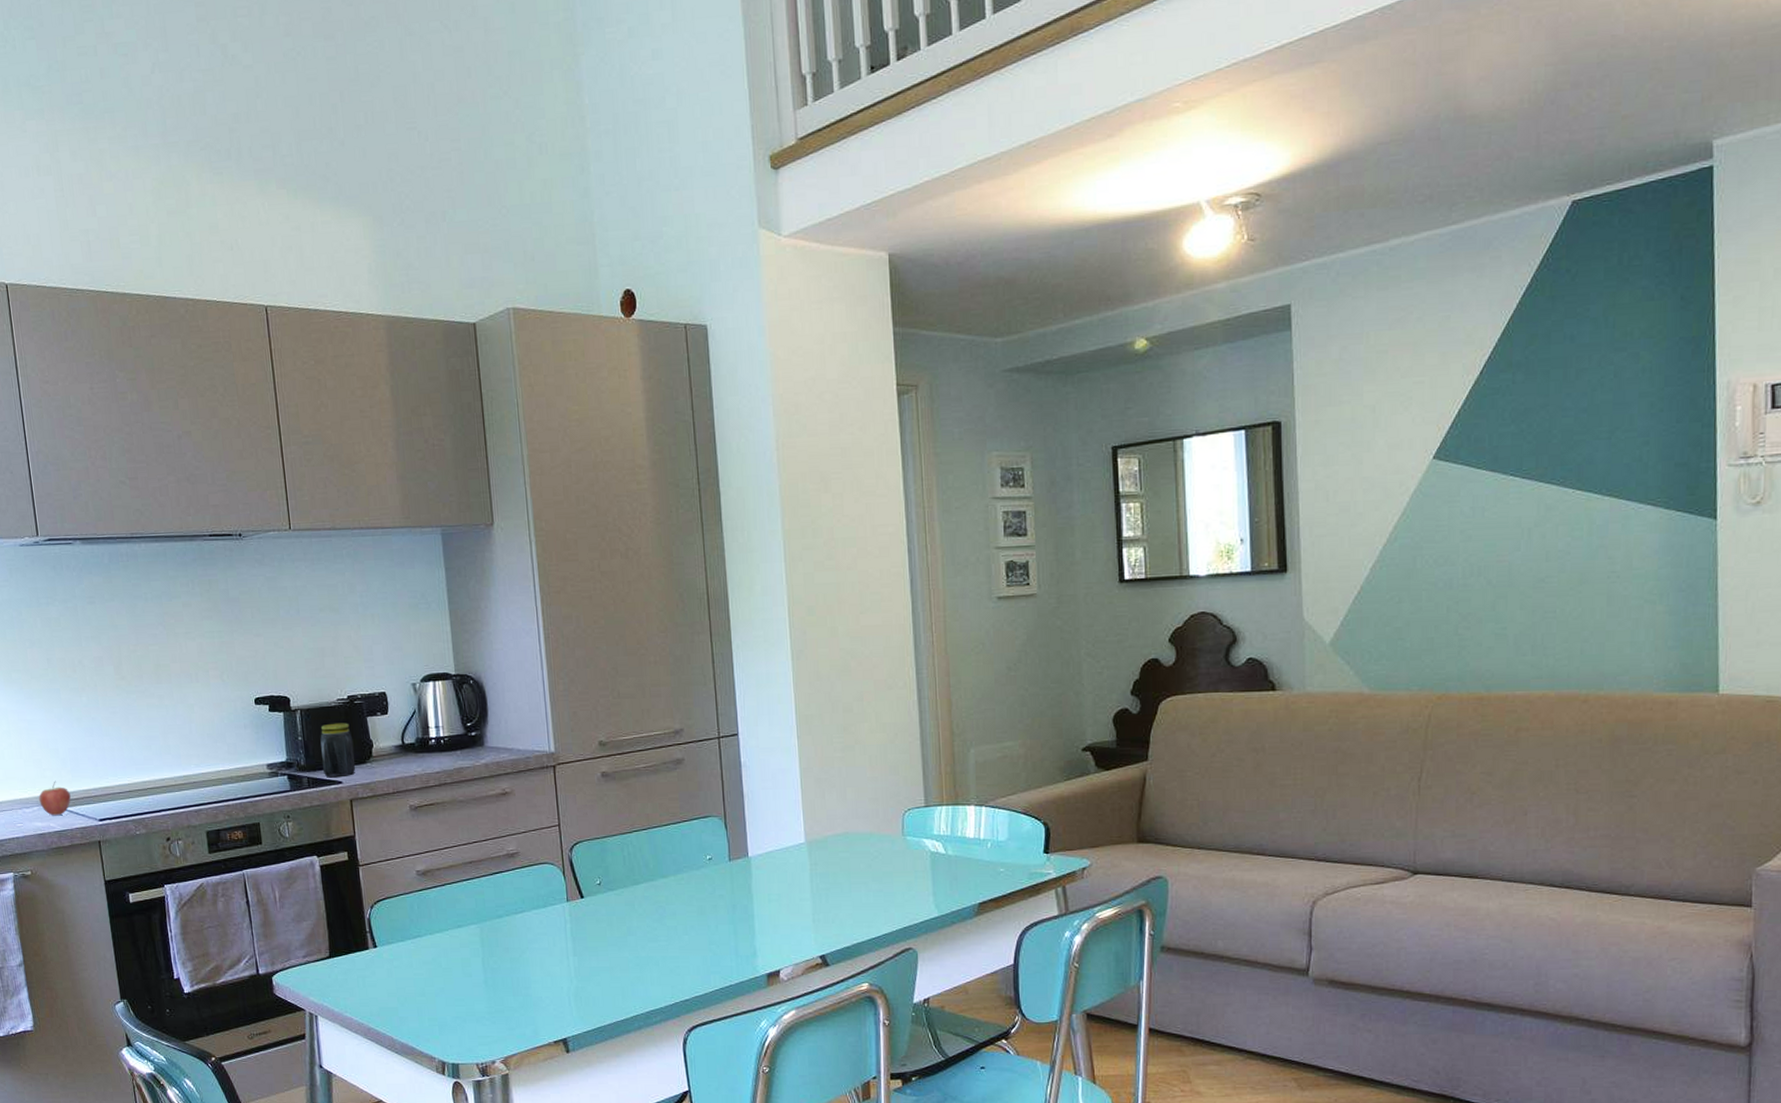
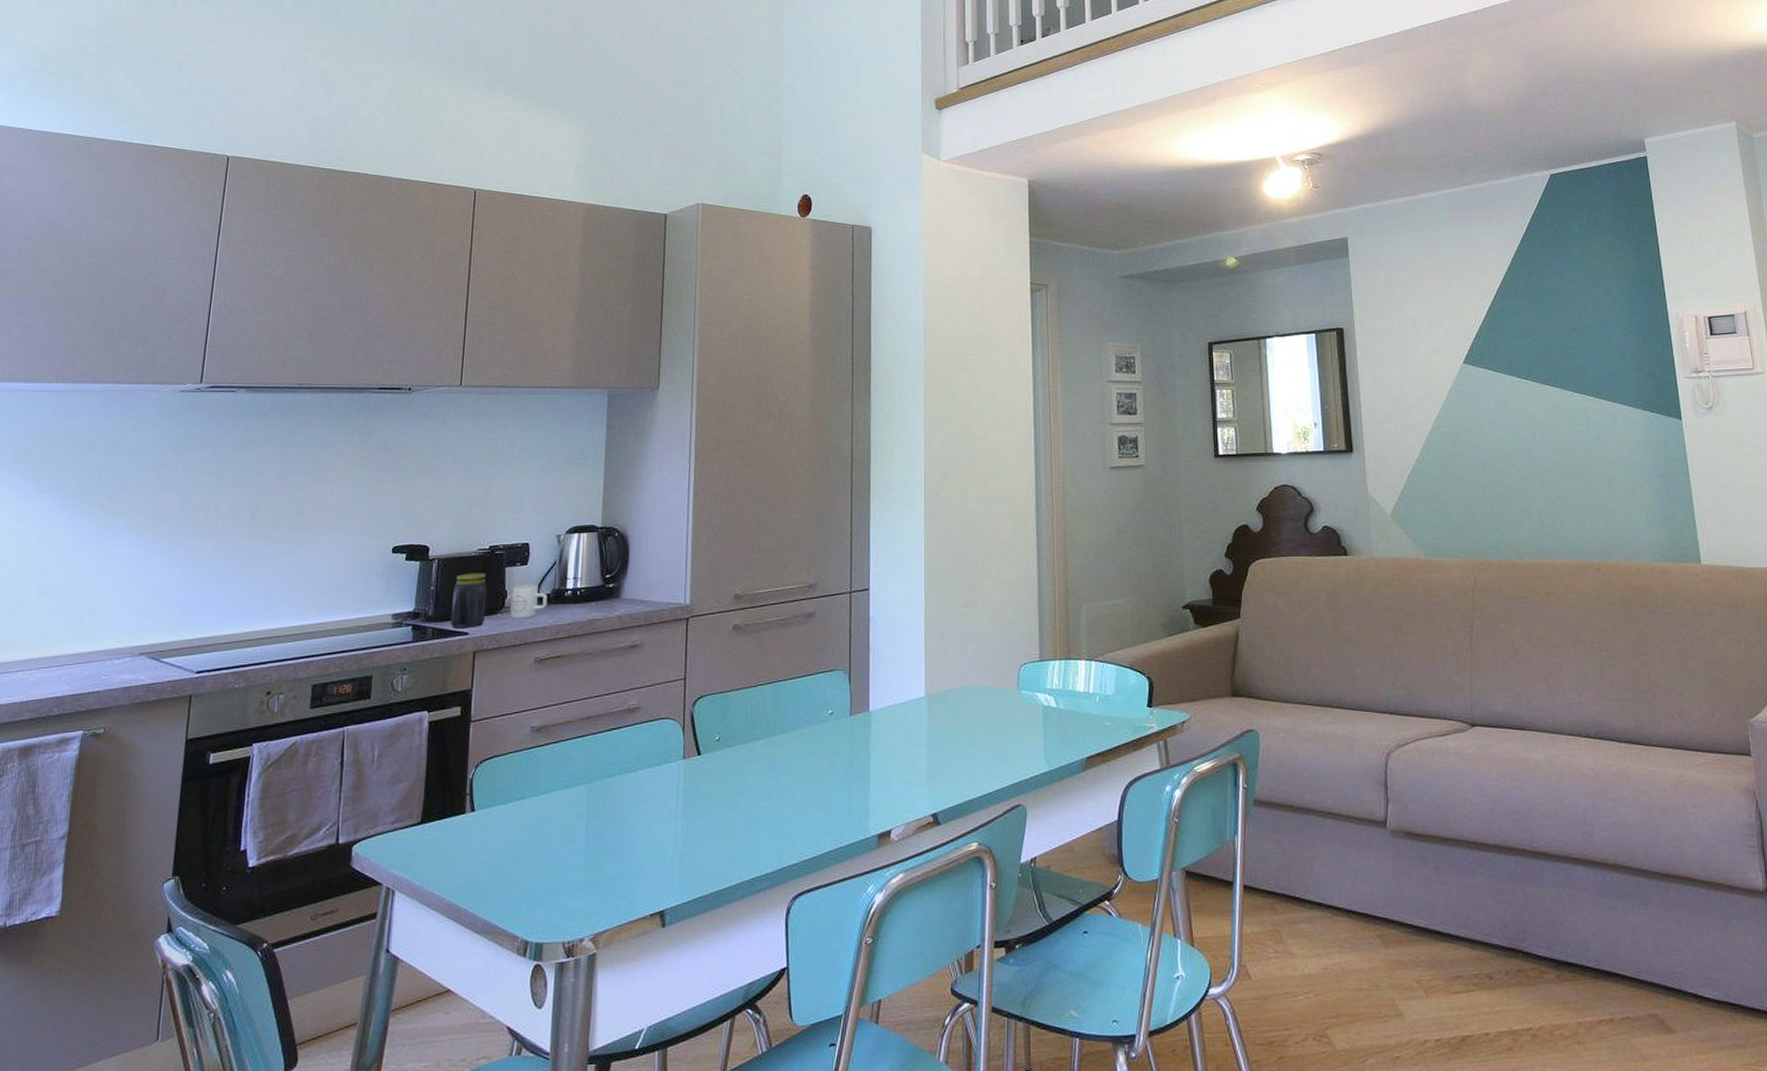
fruit: present [38,780,71,816] -> none [133,629,171,668]
mug: none [376,734,414,769] -> present [509,585,548,620]

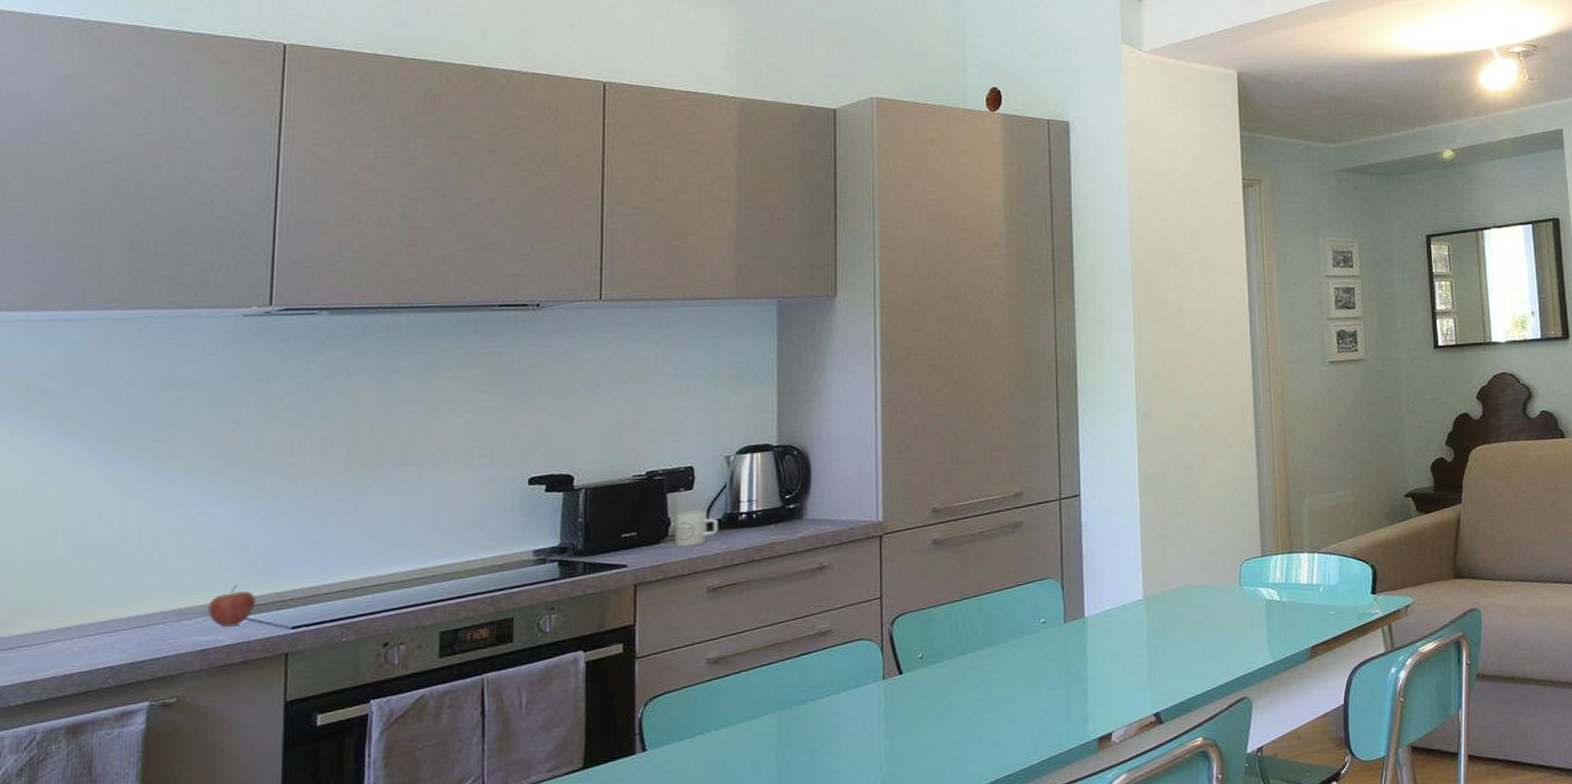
fruit: none [133,629,171,668] -> present [208,584,256,627]
jar: present [451,573,488,629] -> none [605,500,647,562]

